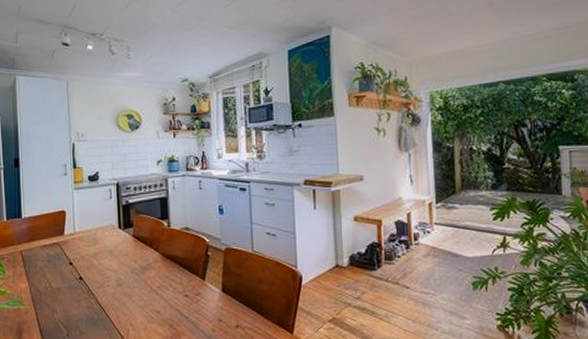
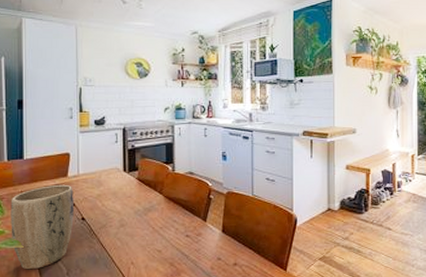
plant pot: none [11,243,72,331] -> present [10,184,74,270]

